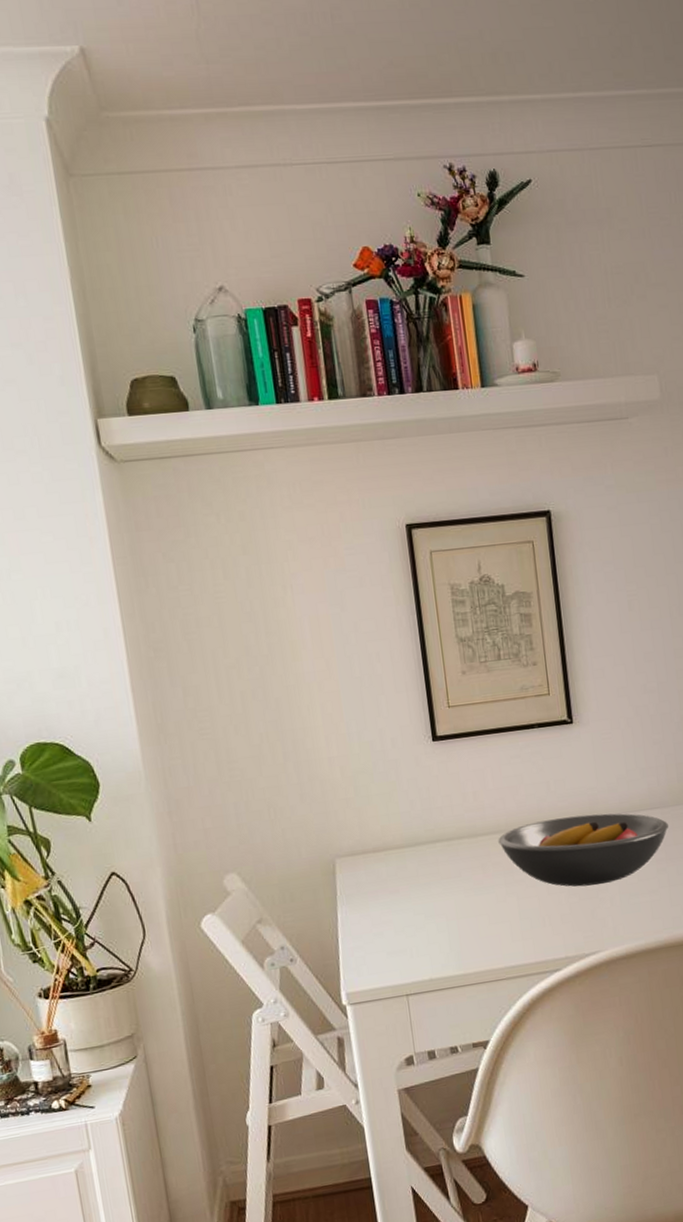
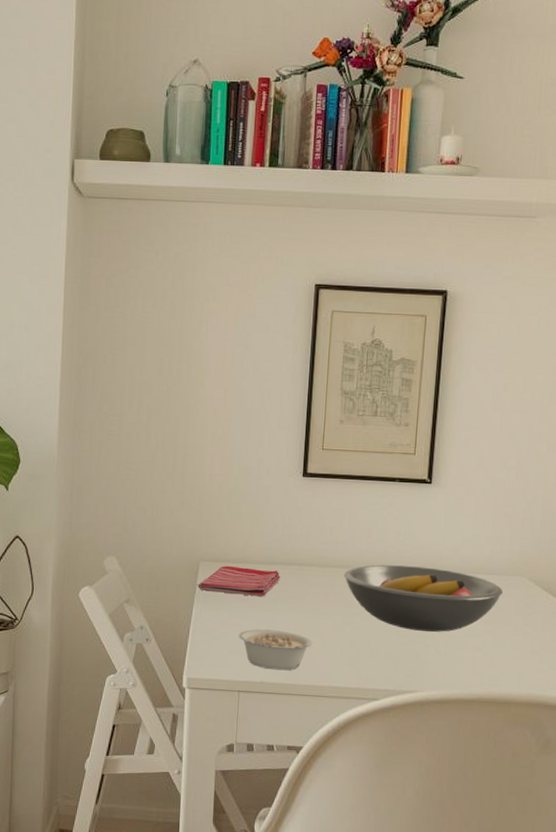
dish towel: none [338,851,429,891] -> present [198,565,280,597]
legume: none [394,916,480,964] -> present [238,629,314,671]

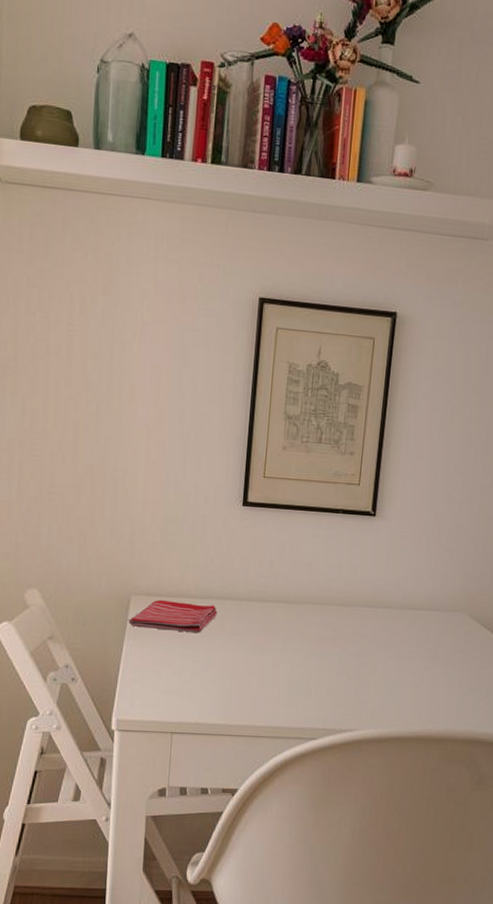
legume: present [238,629,314,671] -> none [172,667,251,711]
fruit bowl: present [344,564,504,632] -> none [284,600,444,669]

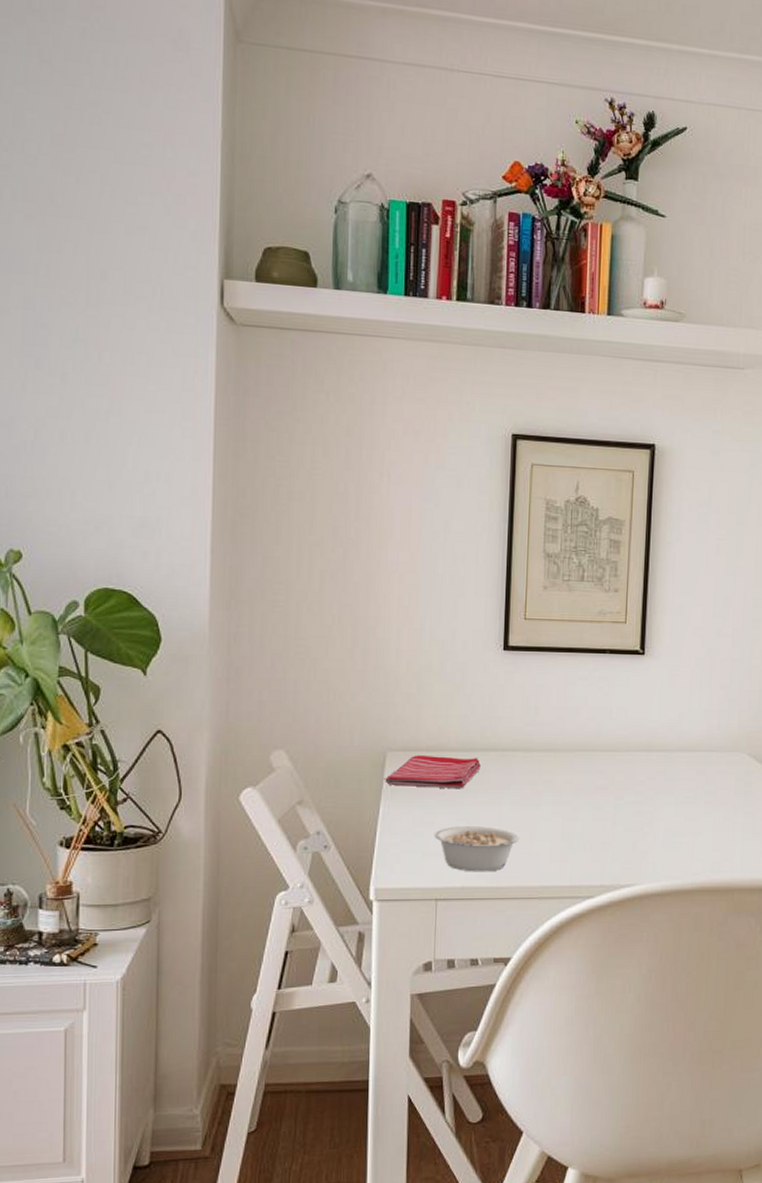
legume: none [172,667,251,711] -> present [434,826,521,872]

